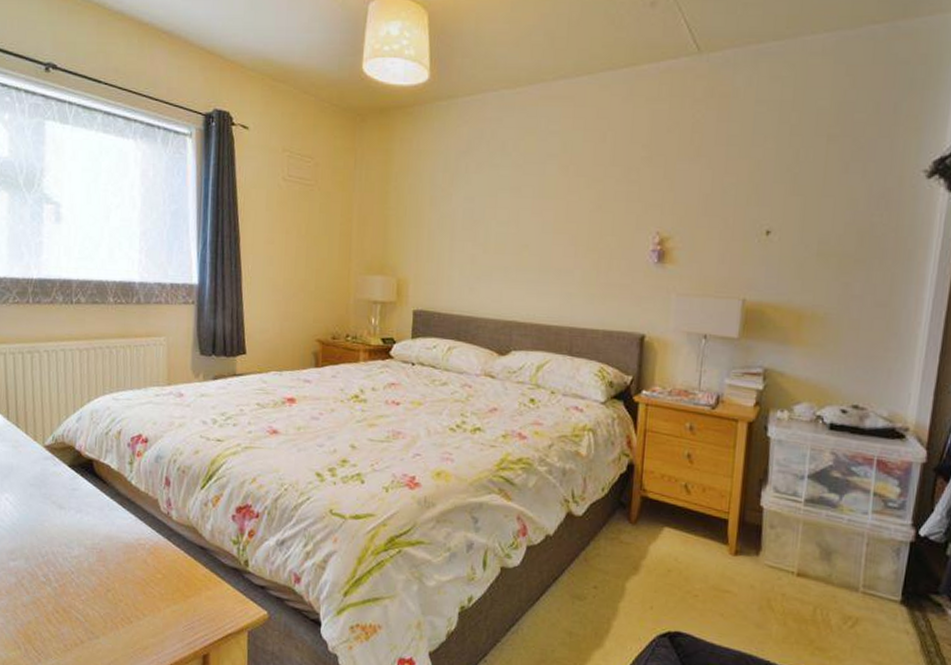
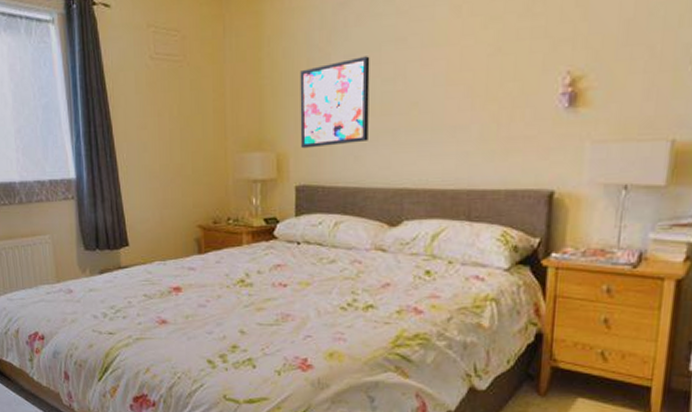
wall art: none [420,200,487,277] -> present [300,56,370,149]

